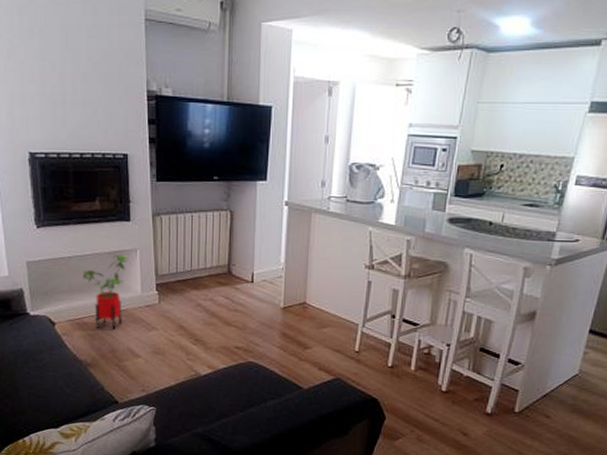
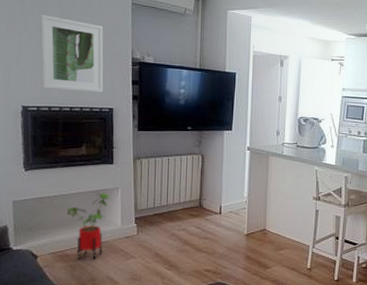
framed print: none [42,38,116,135] -> present [40,14,104,93]

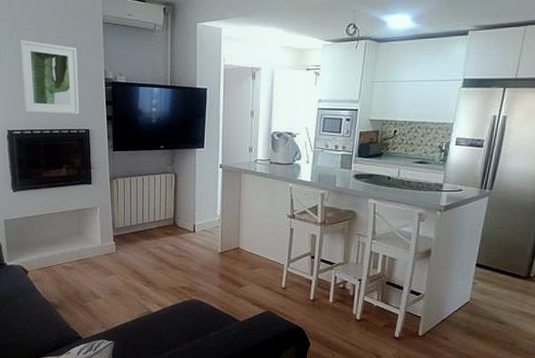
house plant: present [66,193,113,260] -> none [51,212,92,275]

